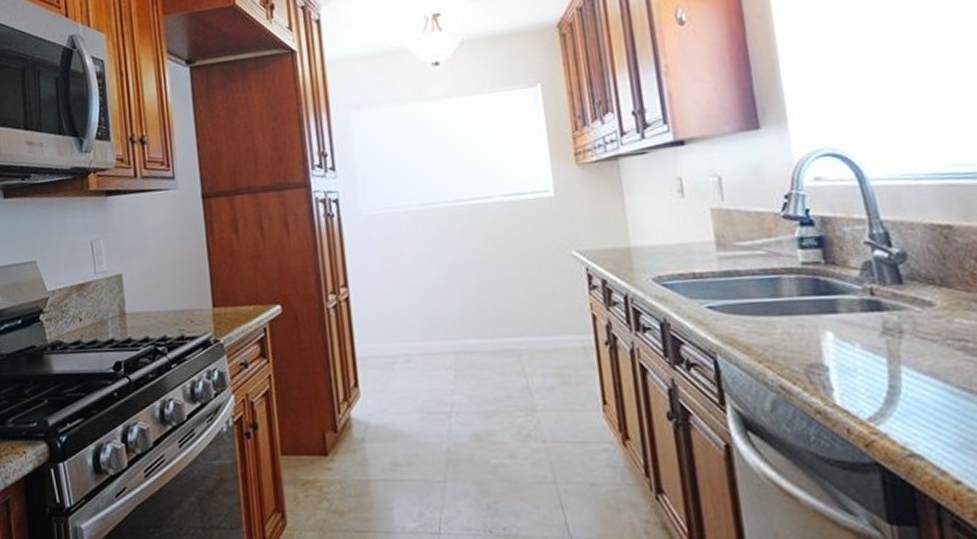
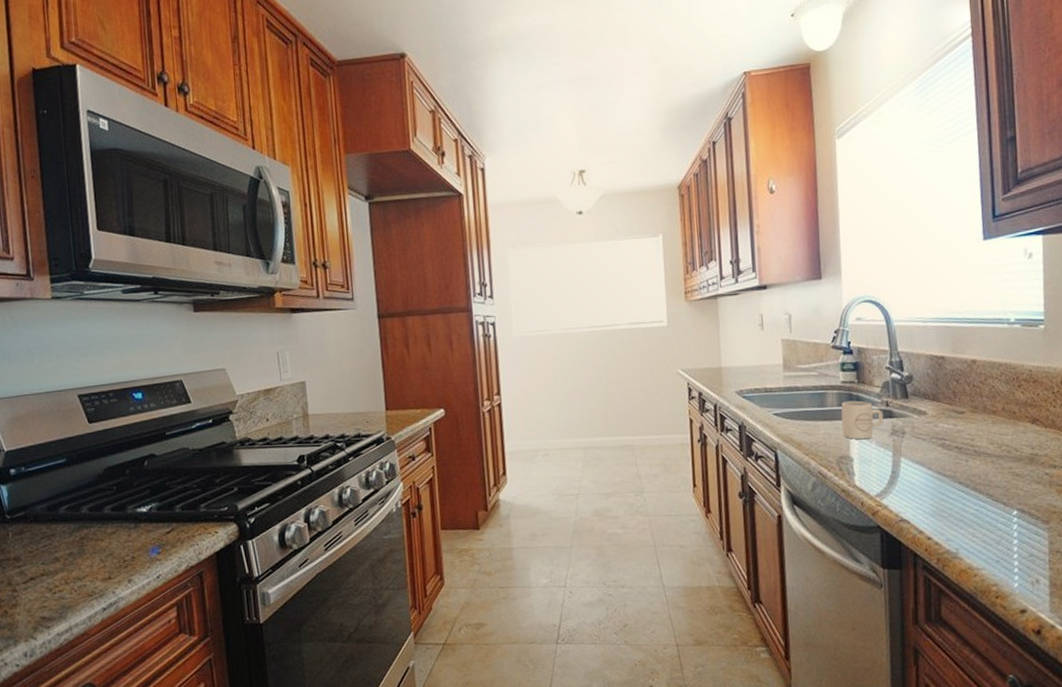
mug: none [803,288,870,342] -> present [841,400,884,440]

